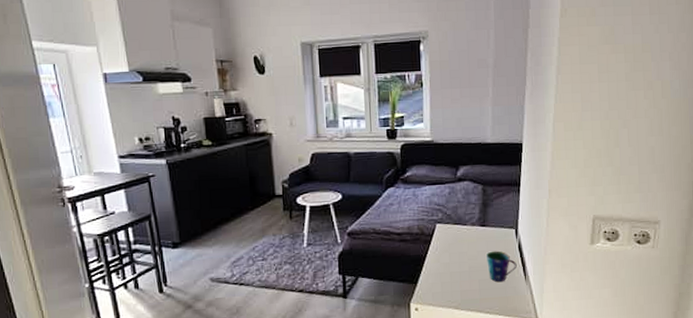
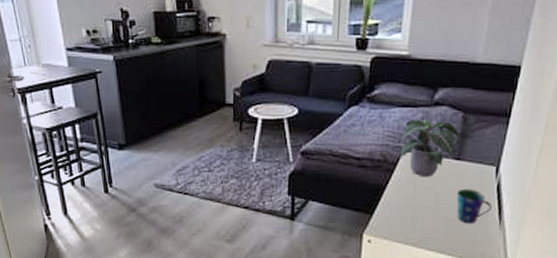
potted plant: none [434,194,484,244] -> present [400,119,462,176]

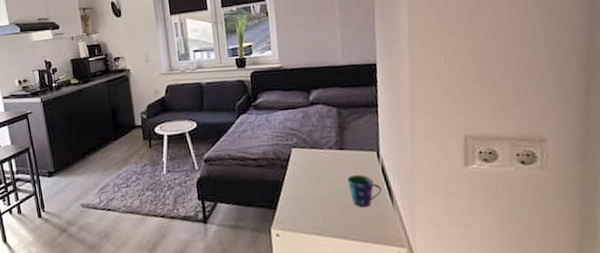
potted plant: present [400,119,462,176] -> none [288,117,341,169]

